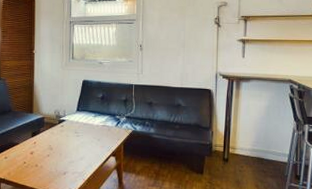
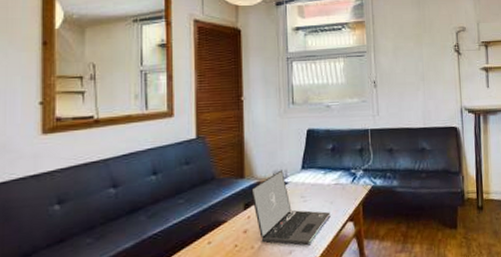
laptop: none [37,110,97,170] -> present [251,170,331,246]

